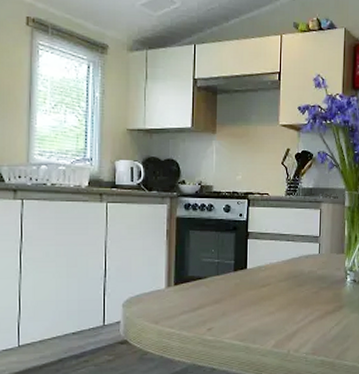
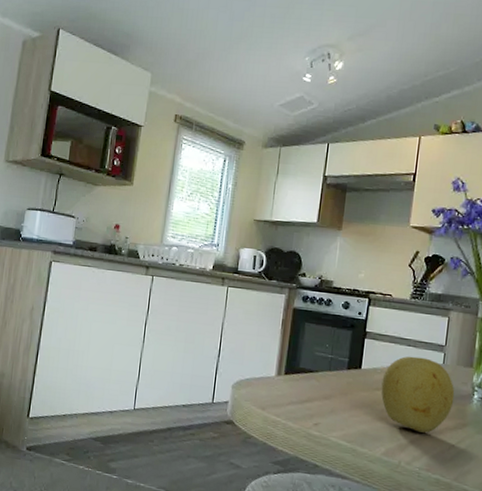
fruit: none [266,250,331,320] -> present [381,356,455,433]

